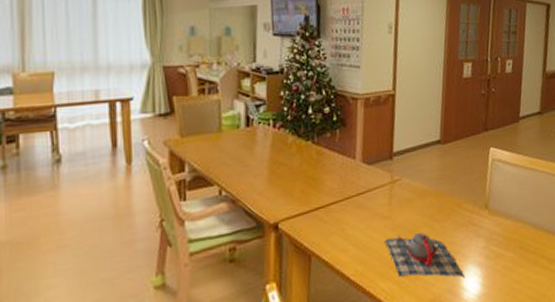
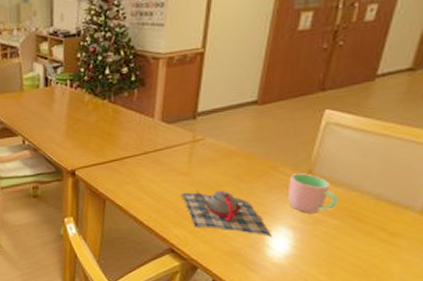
cup: none [472,208,510,248] -> present [288,173,338,213]

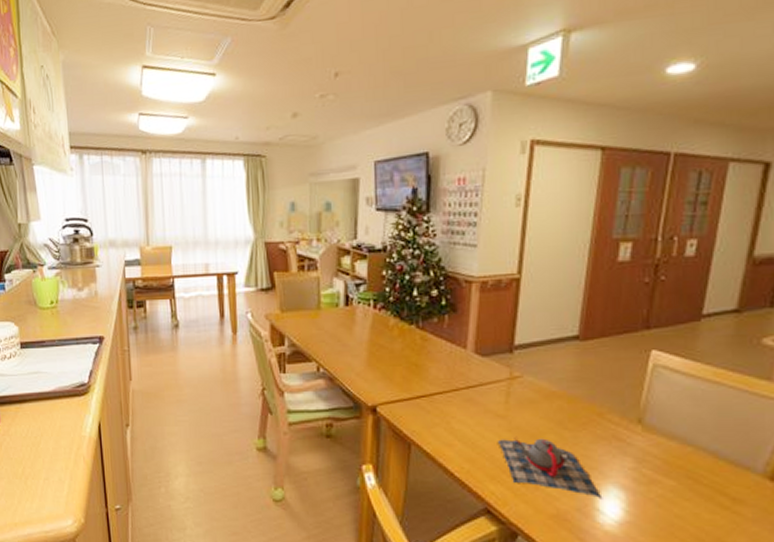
cup: present [288,173,338,213] -> none [617,422,672,471]

